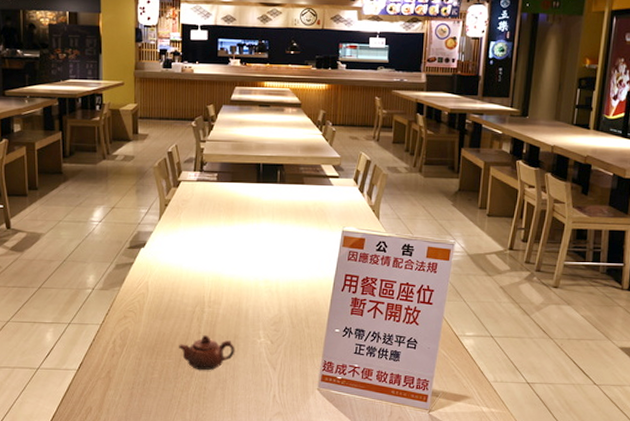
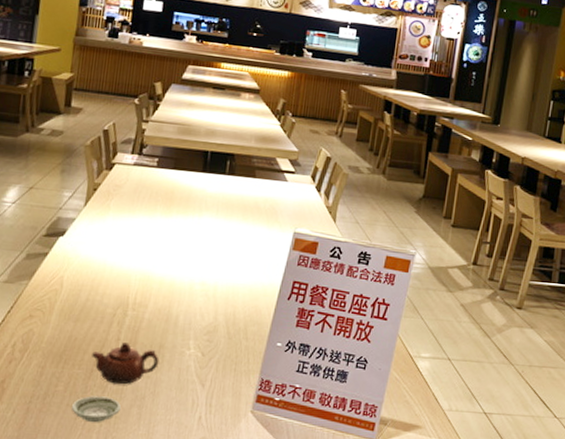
saucer: none [167,381,207,403] -> present [72,396,121,423]

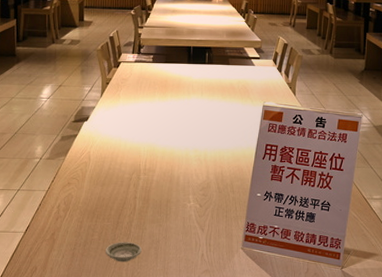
teapot: present [92,342,159,385] -> none [117,200,168,232]

